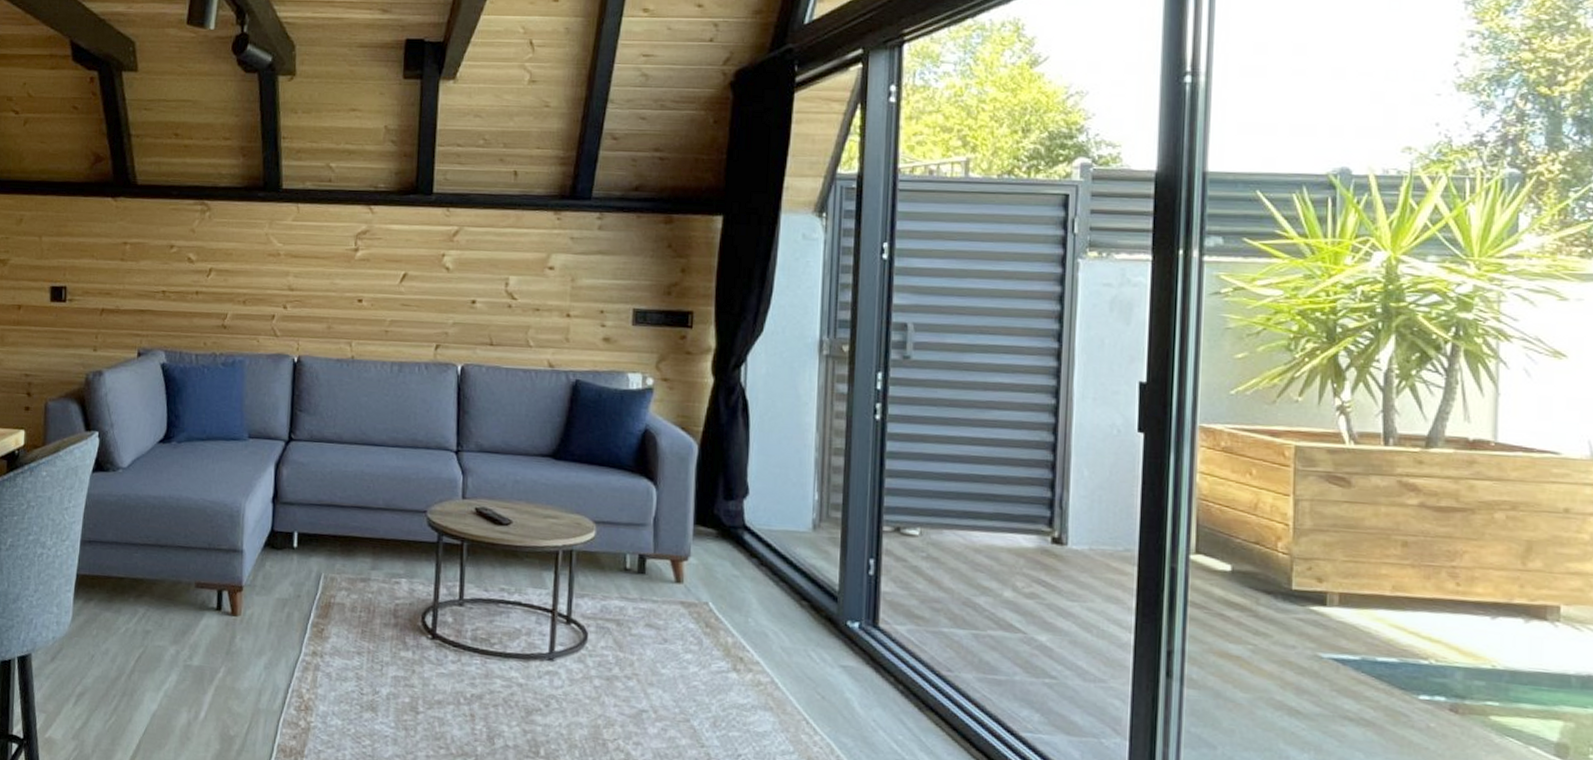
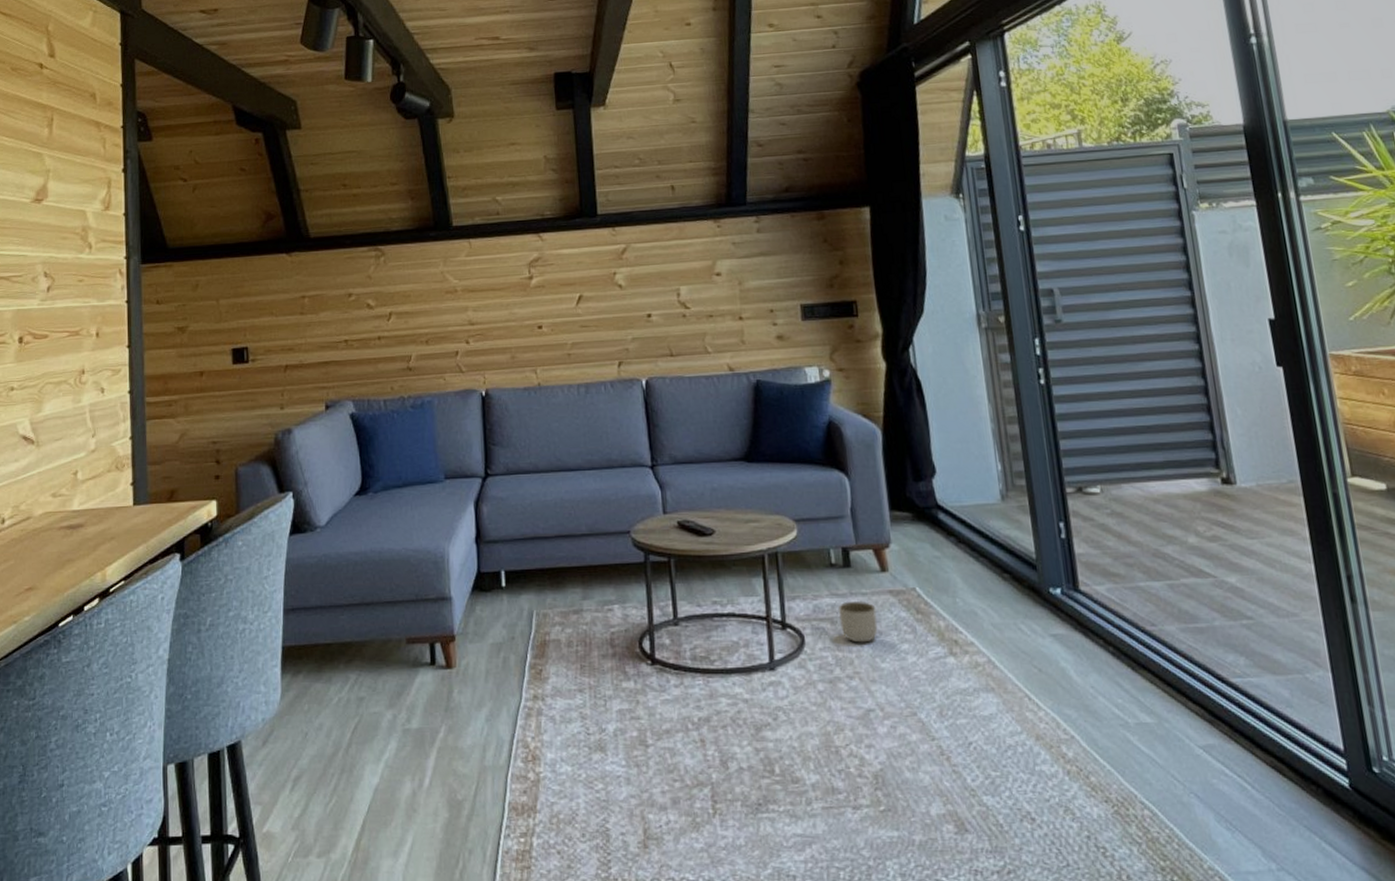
planter: none [625,607,665,648] -> present [838,602,878,643]

